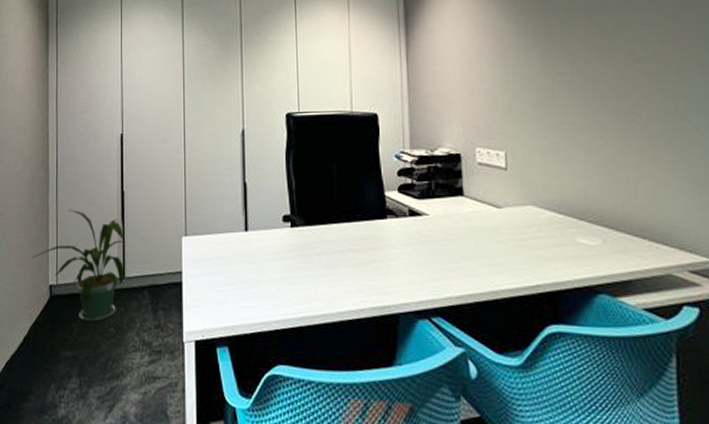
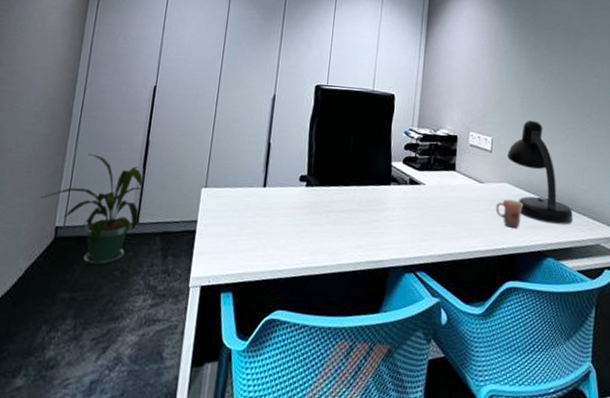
mug: none [521,225,557,260] -> present [495,199,523,228]
desk lamp: none [528,125,629,253] -> present [507,120,573,225]

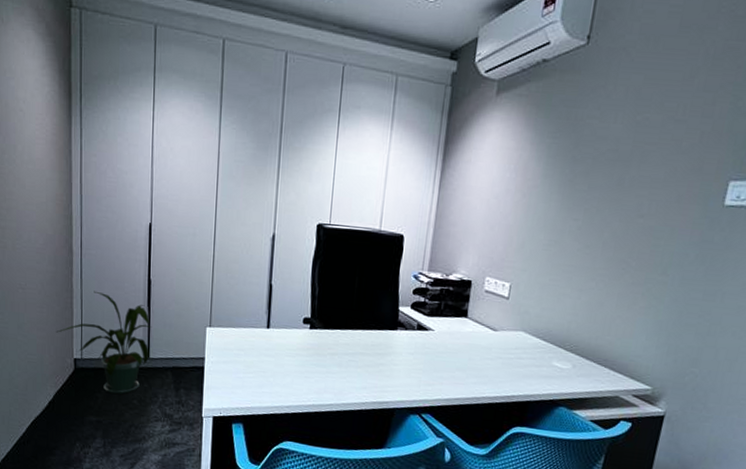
mug: present [495,199,523,228] -> none [508,347,539,377]
desk lamp: present [507,120,573,225] -> none [526,265,593,376]

